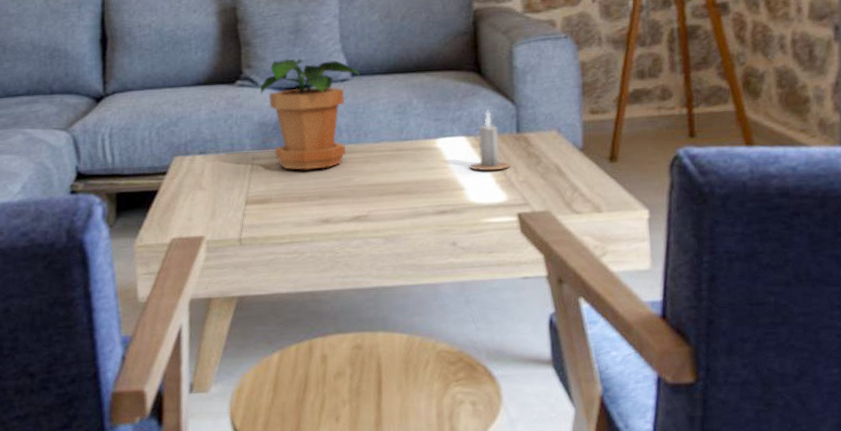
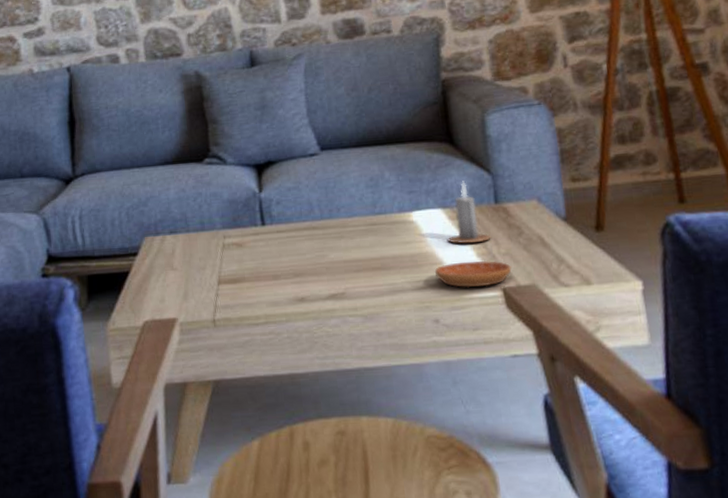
potted plant: present [260,58,360,170] -> none [228,134,330,248]
saucer: none [455,187,528,213] -> present [434,260,512,288]

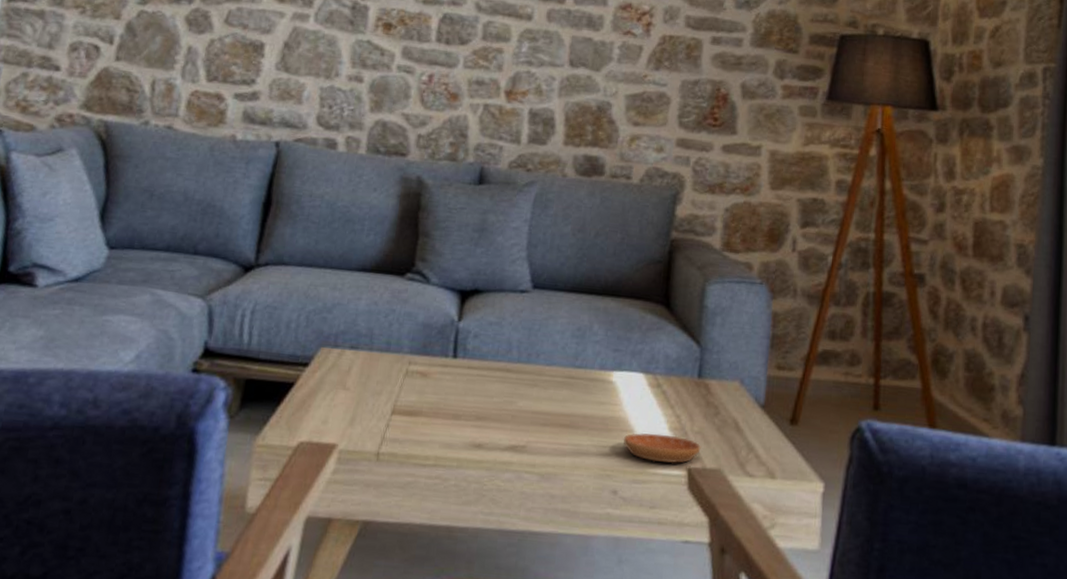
candle: present [447,181,491,244] -> none [643,348,687,416]

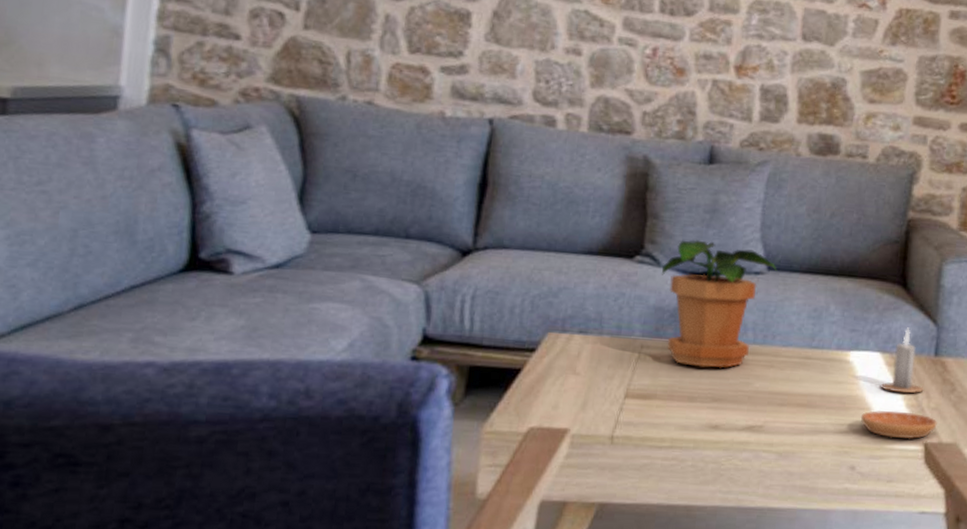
potted plant: none [430,258,542,386] -> present [661,240,777,368]
candle: none [643,348,687,416] -> present [880,327,924,393]

